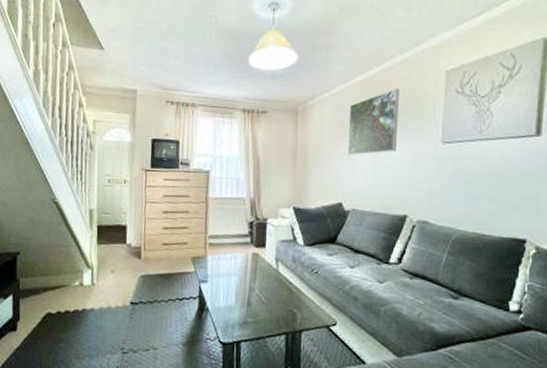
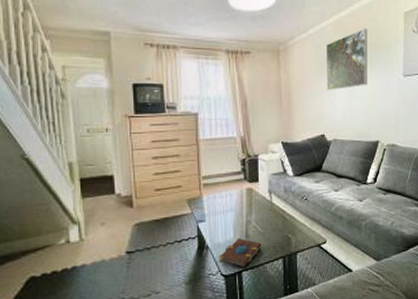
book: none [217,304,264,338] -> present [218,237,262,268]

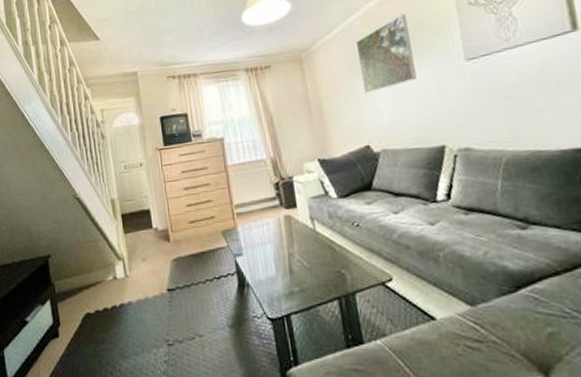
book: present [218,237,262,268] -> none [261,273,311,310]

